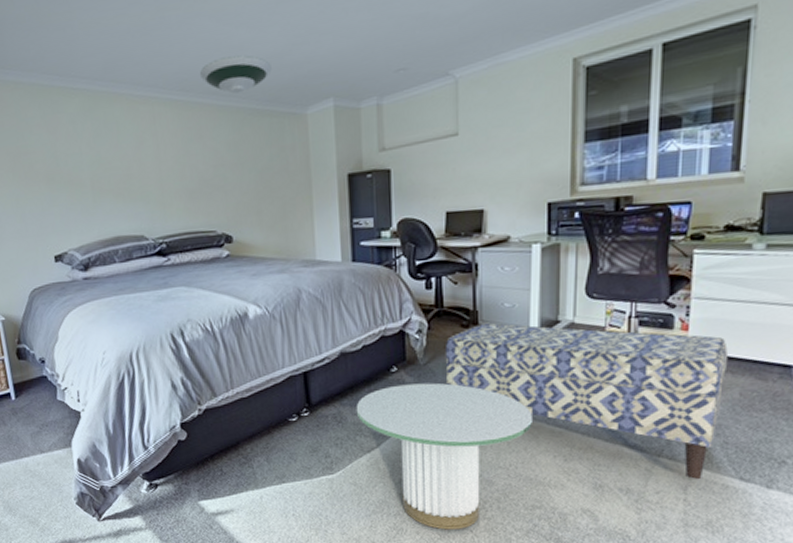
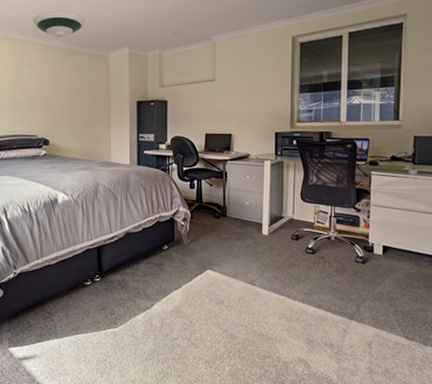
side table: present [356,383,532,530] -> none [136,259,264,374]
bench: present [444,323,729,480] -> none [202,216,396,338]

